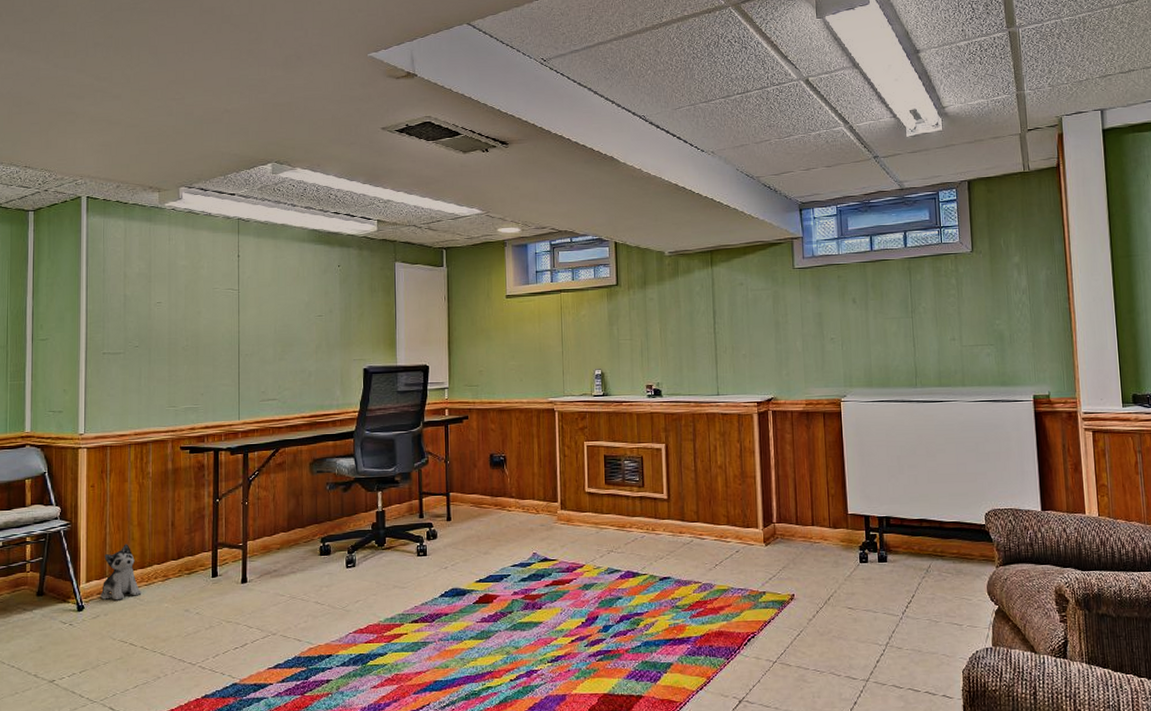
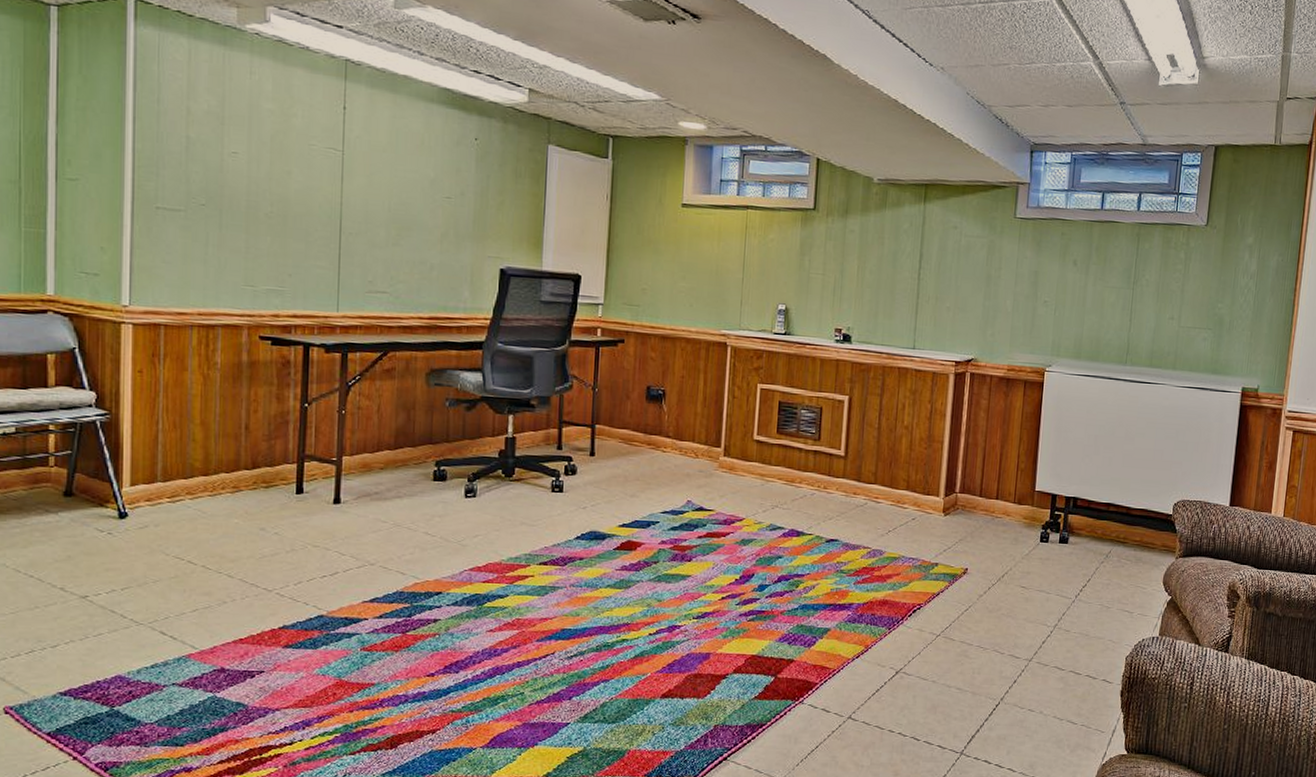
plush toy: present [100,544,142,600] -> none [149,445,204,510]

